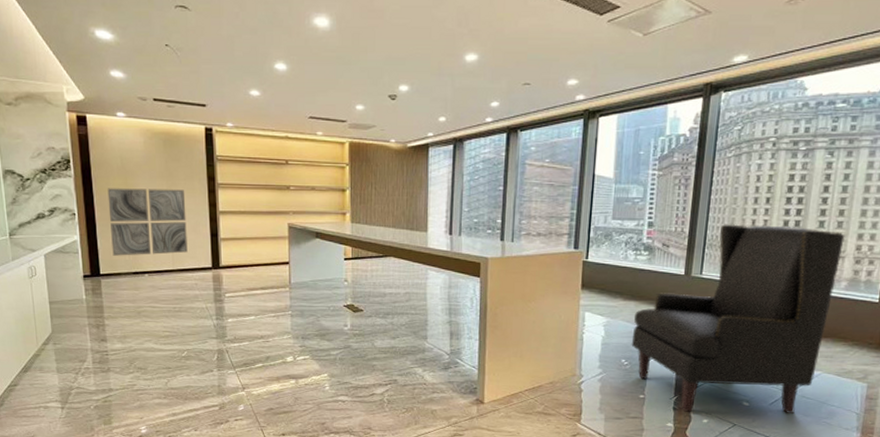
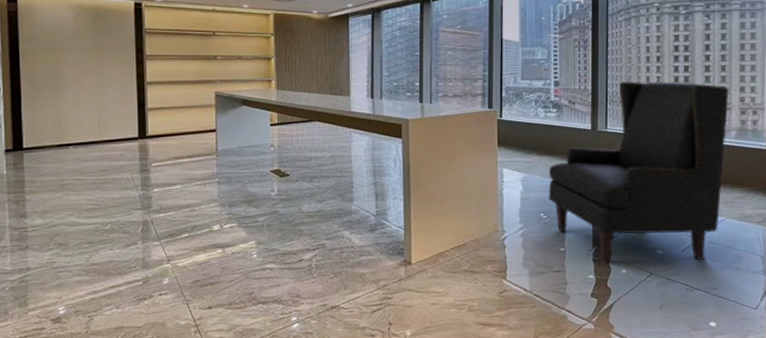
wall art: present [107,188,188,256] -> none [34,62,114,129]

